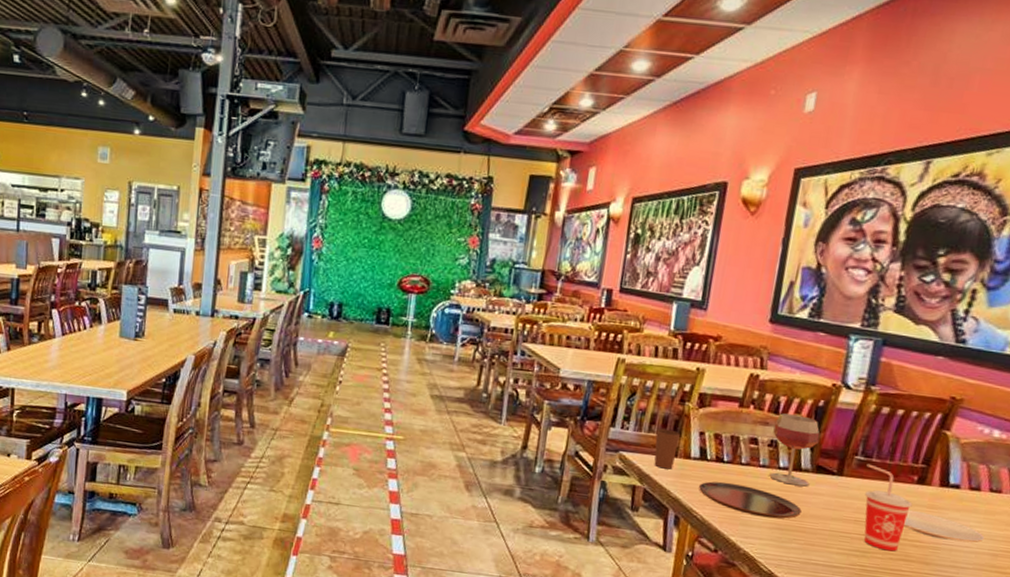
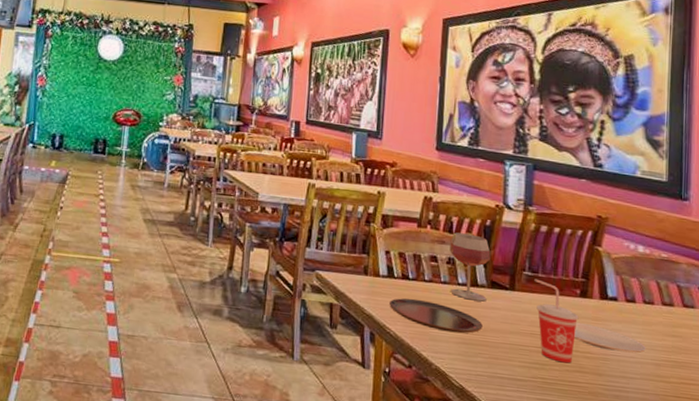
cup: present [654,428,680,470] -> none [347,248,368,287]

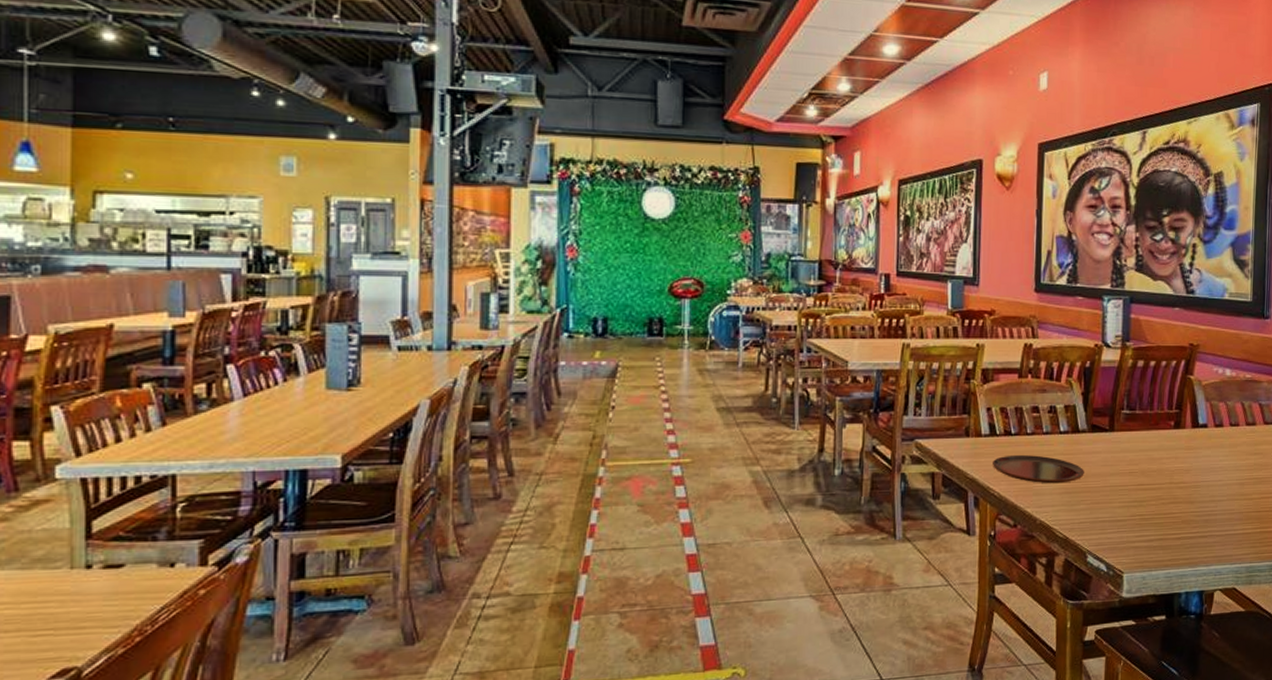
wineglass: present [449,232,491,302] -> none [1051,378,1091,448]
beverage cup: present [534,278,579,364] -> none [1132,416,1173,497]
plate: present [574,322,646,354] -> none [1169,454,1232,477]

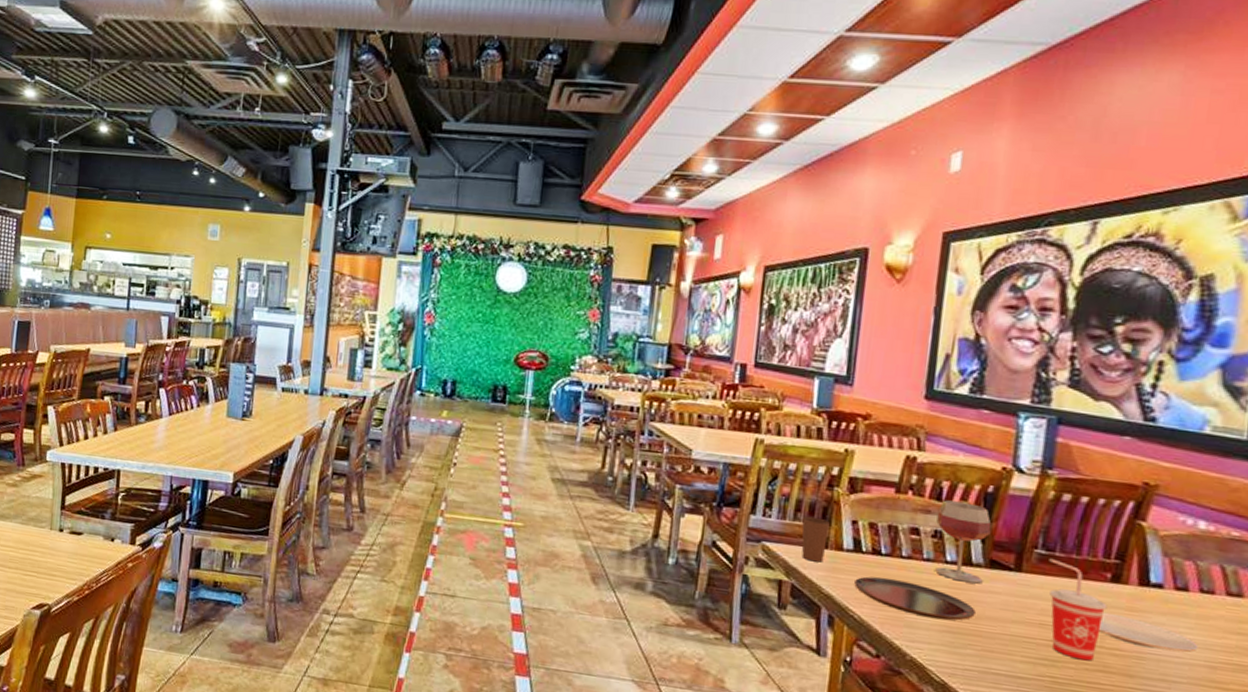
cup: none [947,409,969,451] -> present [801,516,830,563]
wineglass: none [1051,378,1091,448] -> present [935,500,992,584]
beverage cup: none [1132,416,1173,497] -> present [1049,558,1108,661]
plate: none [1169,454,1232,477] -> present [1099,612,1199,653]

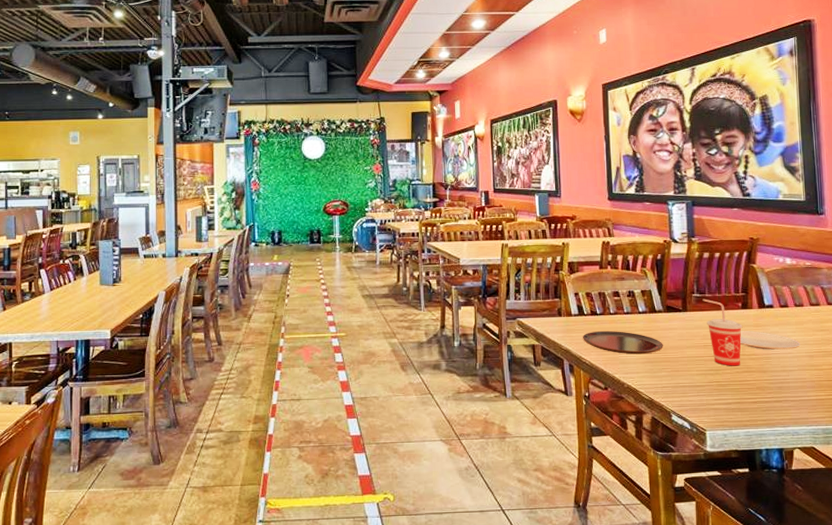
cup: present [801,516,830,563] -> none [542,295,561,327]
wineglass: present [935,500,992,584] -> none [628,268,664,325]

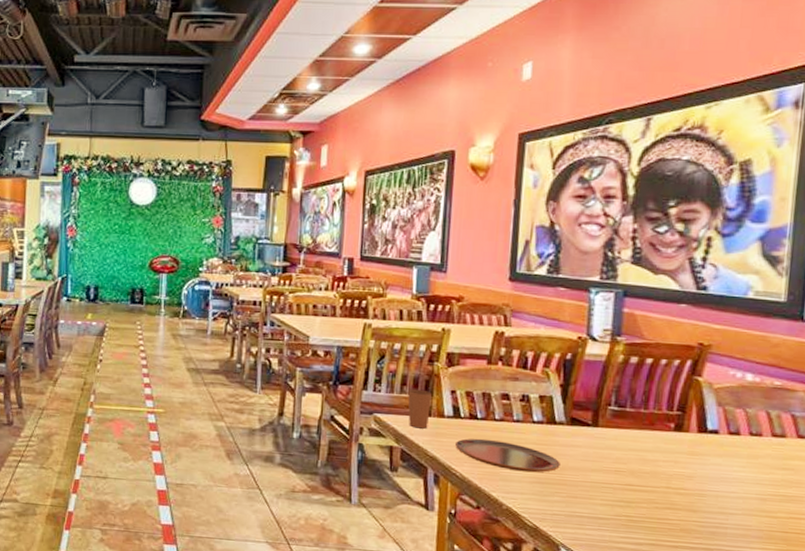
cup: none [542,295,561,327] -> present [408,389,432,429]
beverage cup: present [702,298,743,366] -> none [621,413,672,500]
plate: present [740,330,800,350] -> none [666,457,751,488]

